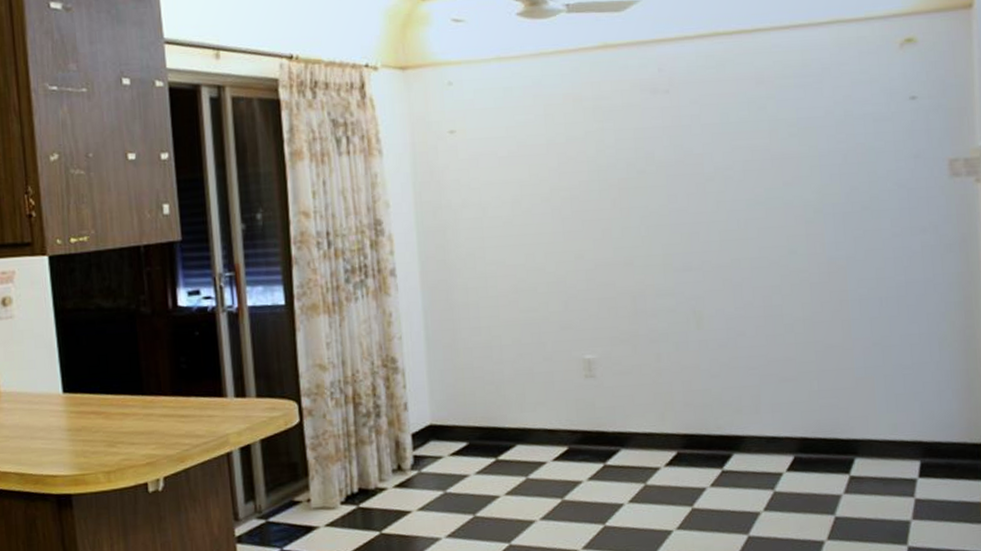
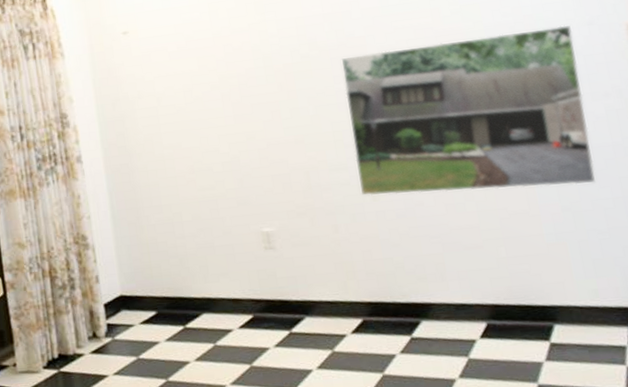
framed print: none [677,156,906,324] -> present [341,25,596,196]

